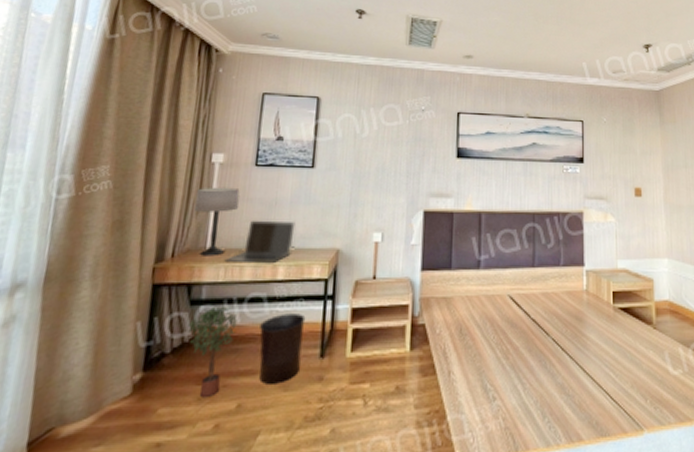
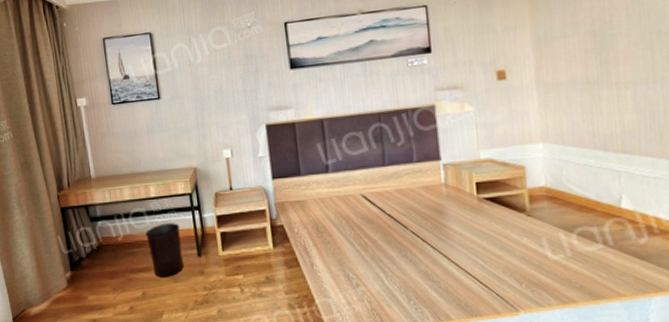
potted tree: present [187,306,237,397] -> none [92,220,129,287]
table lamp: present [195,187,240,256] -> none [73,125,107,184]
laptop: present [224,220,296,264] -> none [107,148,157,188]

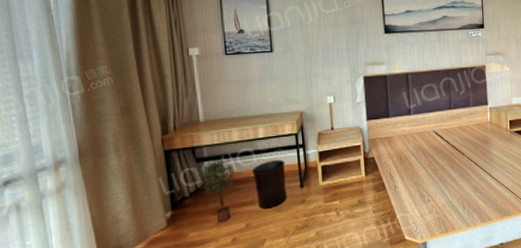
potted tree: none [92,220,129,287] -> present [197,160,235,222]

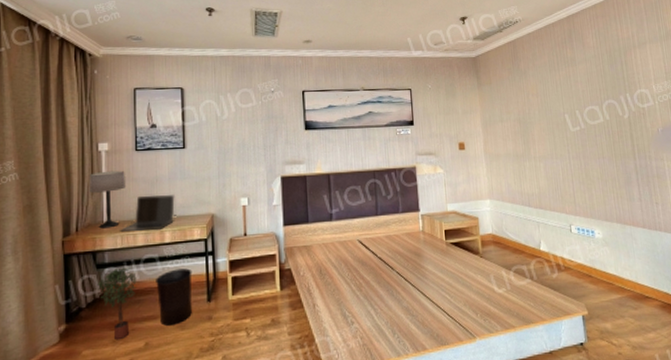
table lamp: none [183,73,218,127] -> present [90,170,125,229]
laptop: none [216,95,266,130] -> present [120,195,175,233]

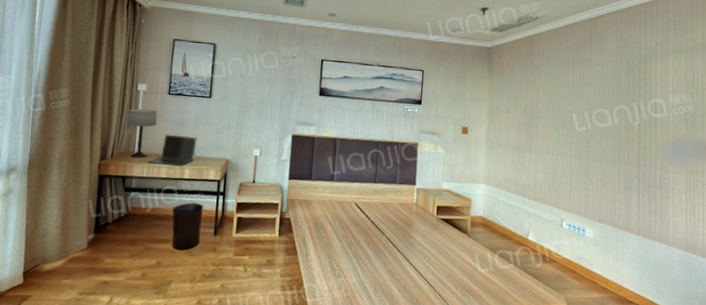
potted tree: present [97,267,137,339] -> none [123,194,157,255]

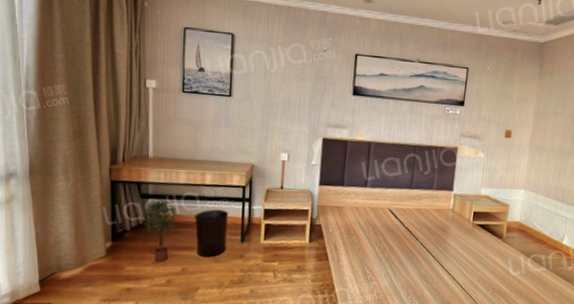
potted tree: none [123,194,157,255] -> present [140,200,177,262]
table lamp: present [126,108,158,159] -> none [137,108,171,163]
laptop: present [147,134,197,167] -> none [164,136,218,172]

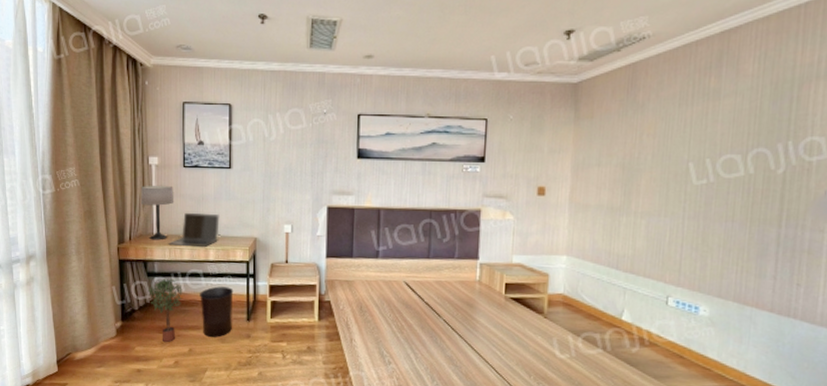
table lamp: none [137,108,171,163] -> present [141,185,173,240]
laptop: none [164,136,218,172] -> present [168,212,220,248]

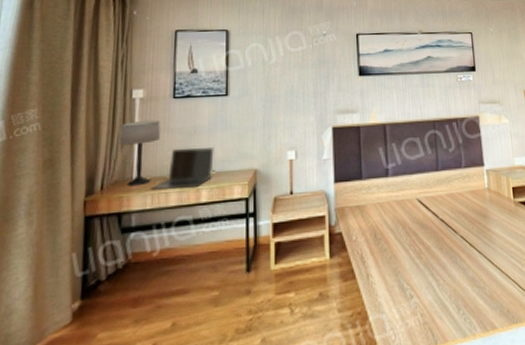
potted tree: present [147,278,183,342] -> none [120,231,166,319]
waste bin: present [200,286,234,337] -> none [188,232,230,301]

